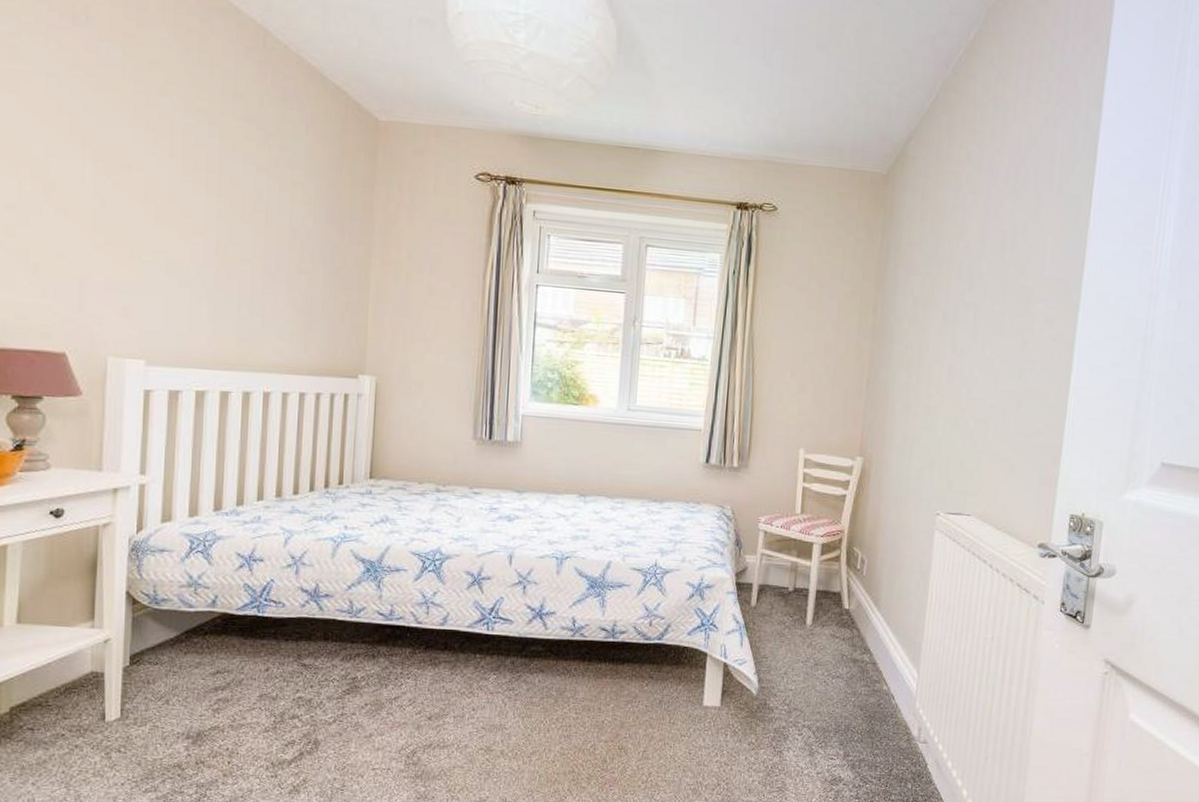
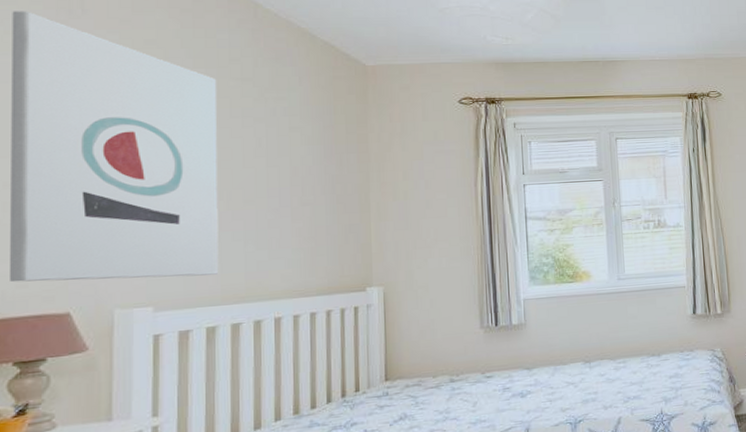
wall art: none [10,9,220,336] -> present [10,11,219,283]

